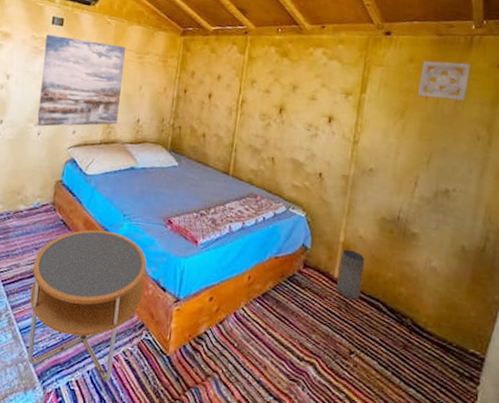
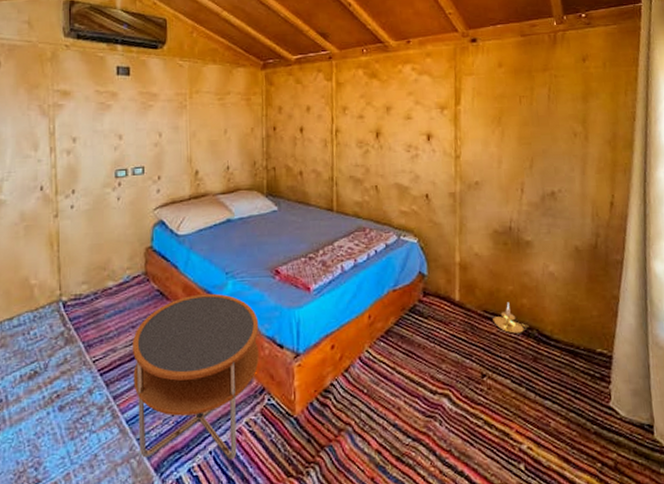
wall art: present [37,35,126,127] -> none [112,87,205,190]
vase: present [336,249,365,300] -> none [459,269,485,321]
candle holder: none [368,287,403,320] -> present [493,302,529,334]
wall ornament: present [418,61,471,101] -> none [511,60,559,101]

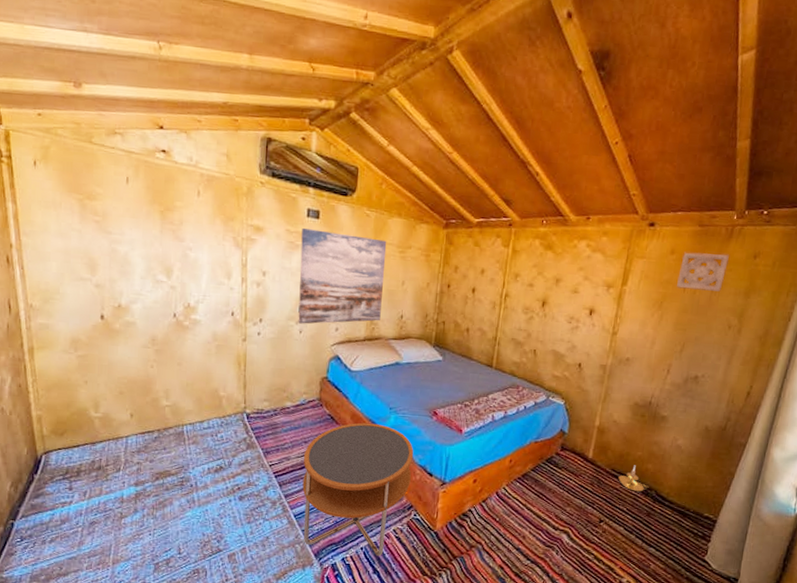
wall art: none [112,87,205,190] -> present [298,228,387,324]
wall ornament: none [511,60,559,101] -> present [677,252,729,292]

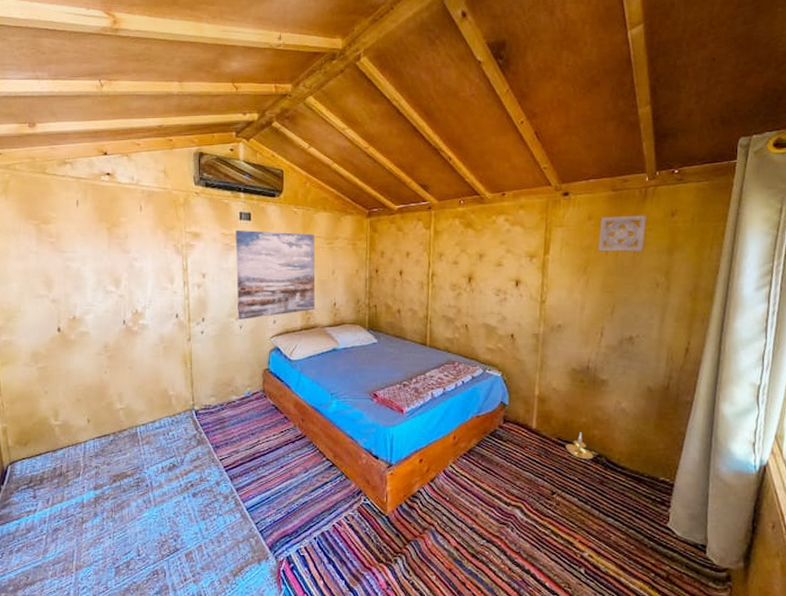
side table: present [302,422,414,557] -> none [252,410,358,546]

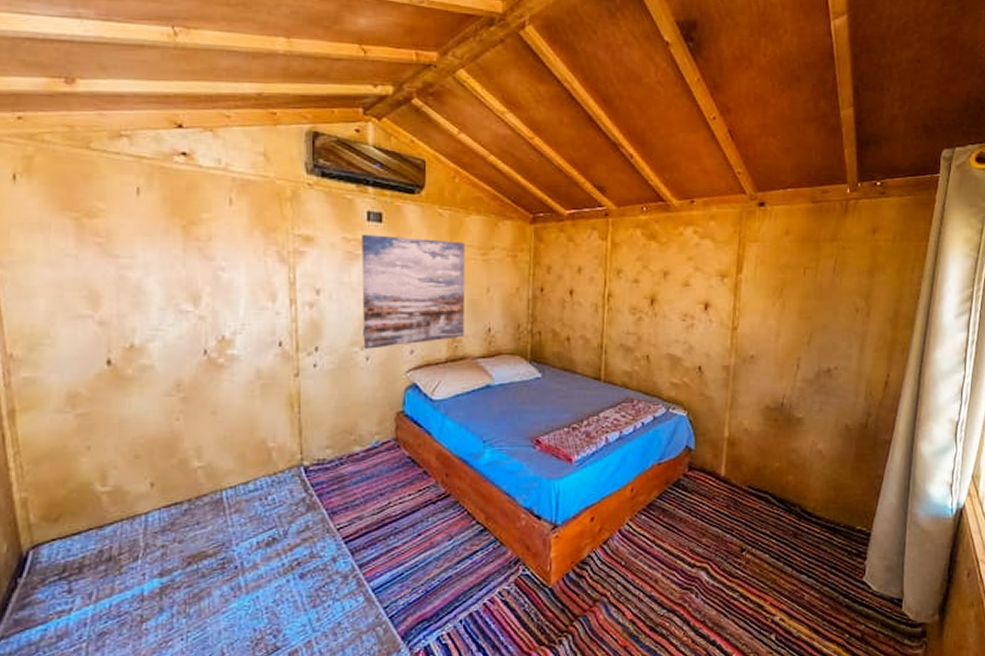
candle holder: present [565,432,598,460] -> none [757,478,792,510]
wall ornament: present [598,215,647,252] -> none [796,231,847,272]

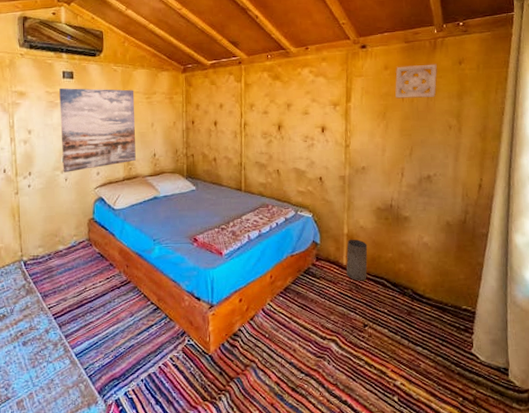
vase: none [724,444,751,496] -> present [346,239,368,281]
wall ornament: none [796,231,847,272] -> present [395,63,437,99]

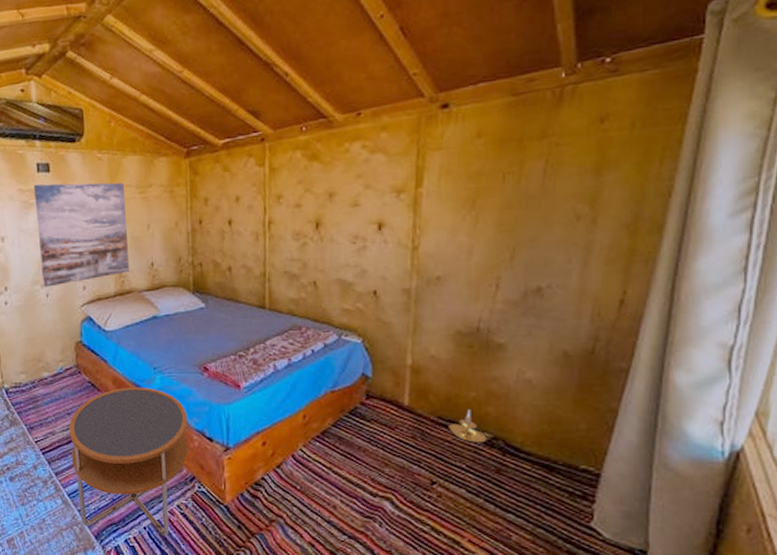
side table: none [80,256,181,387] -> present [69,387,189,537]
vase: present [346,239,368,281] -> none [408,372,441,427]
candle holder: none [374,266,405,292] -> present [448,409,493,443]
wall ornament: present [395,63,437,99] -> none [492,124,562,179]

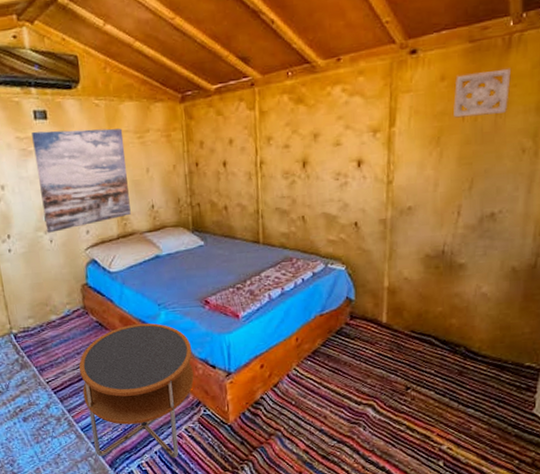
candle holder: present [448,409,493,443] -> none [420,322,456,351]
wall ornament: none [492,124,562,179] -> present [453,68,511,118]

